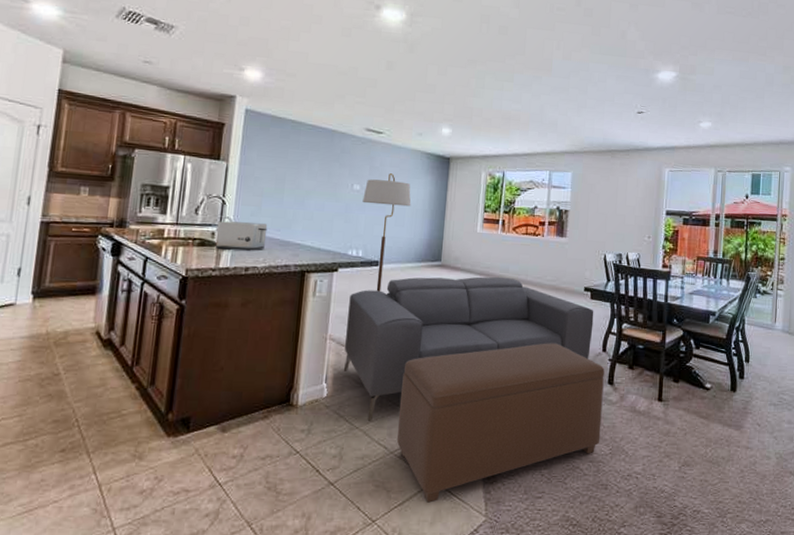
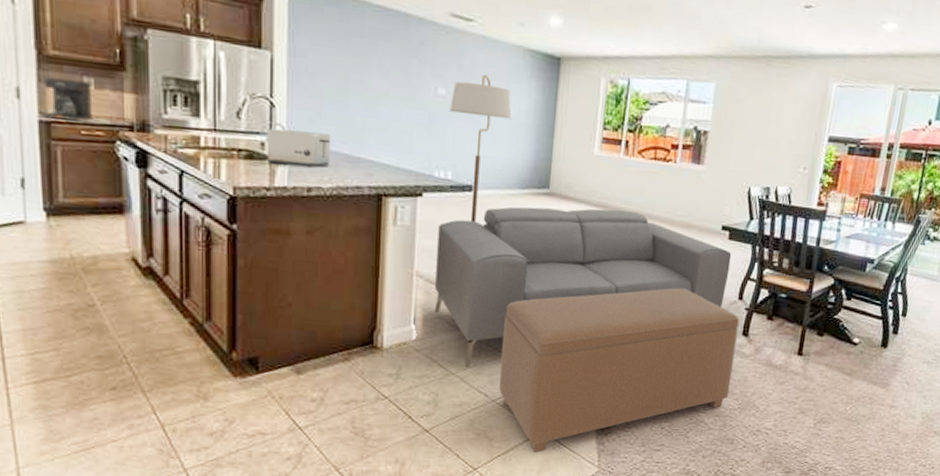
coffee maker: none [43,188,86,221] -> present [41,77,94,122]

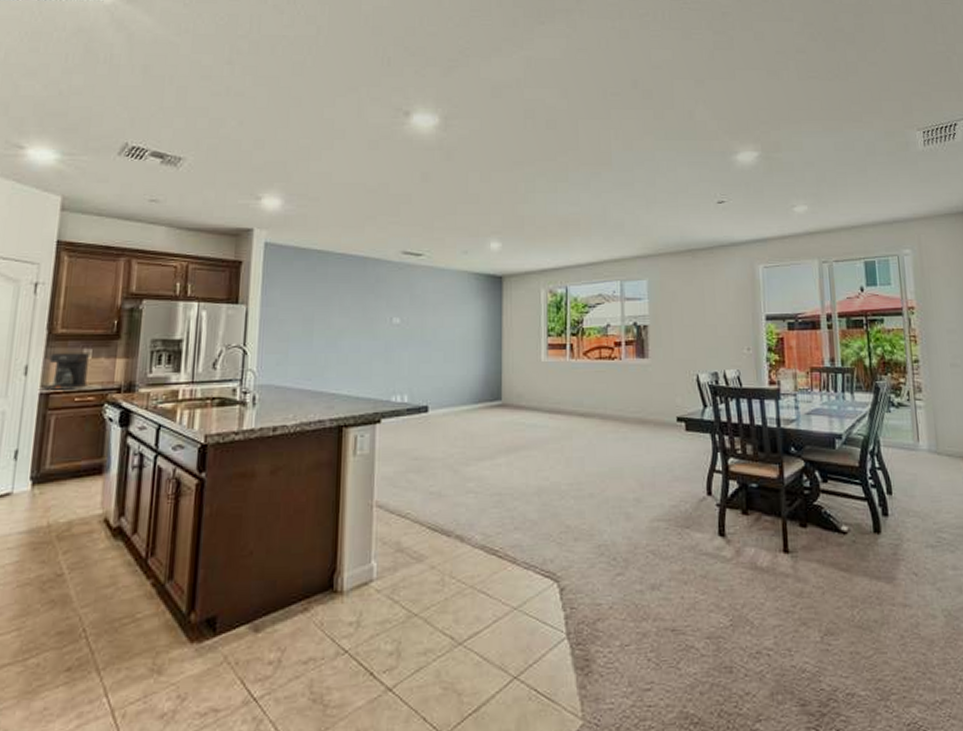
toaster: present [266,128,331,168] -> none [237,372,297,408]
sofa: present [434,206,732,368] -> none [394,412,693,607]
floor lamp: present [450,75,512,223] -> none [404,301,461,443]
ottoman: present [499,288,740,452] -> none [465,489,717,706]

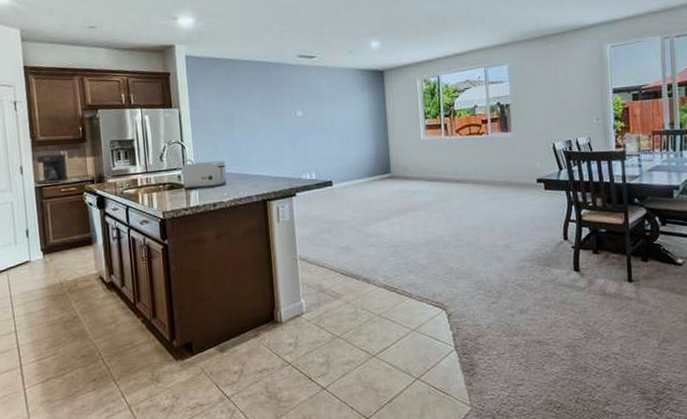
toaster: none [237,372,297,408] -> present [181,160,227,190]

